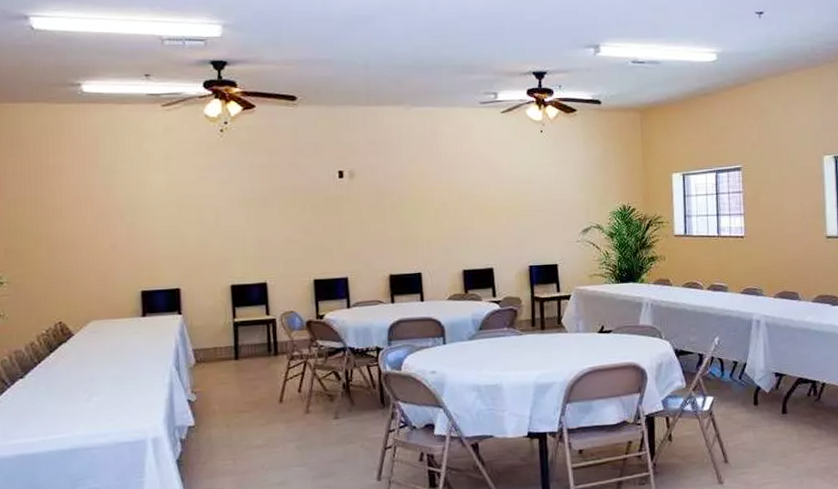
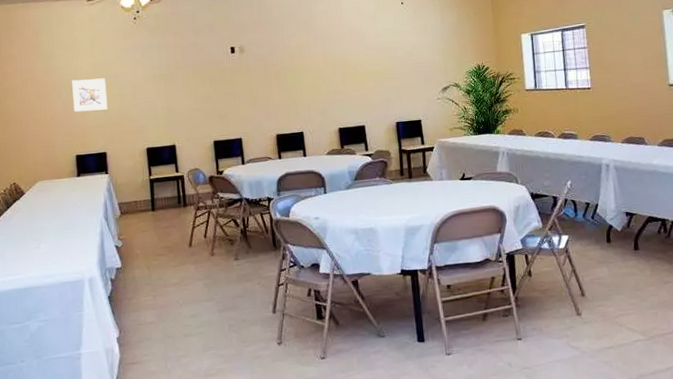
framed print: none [139,200,184,239] -> present [72,78,108,112]

